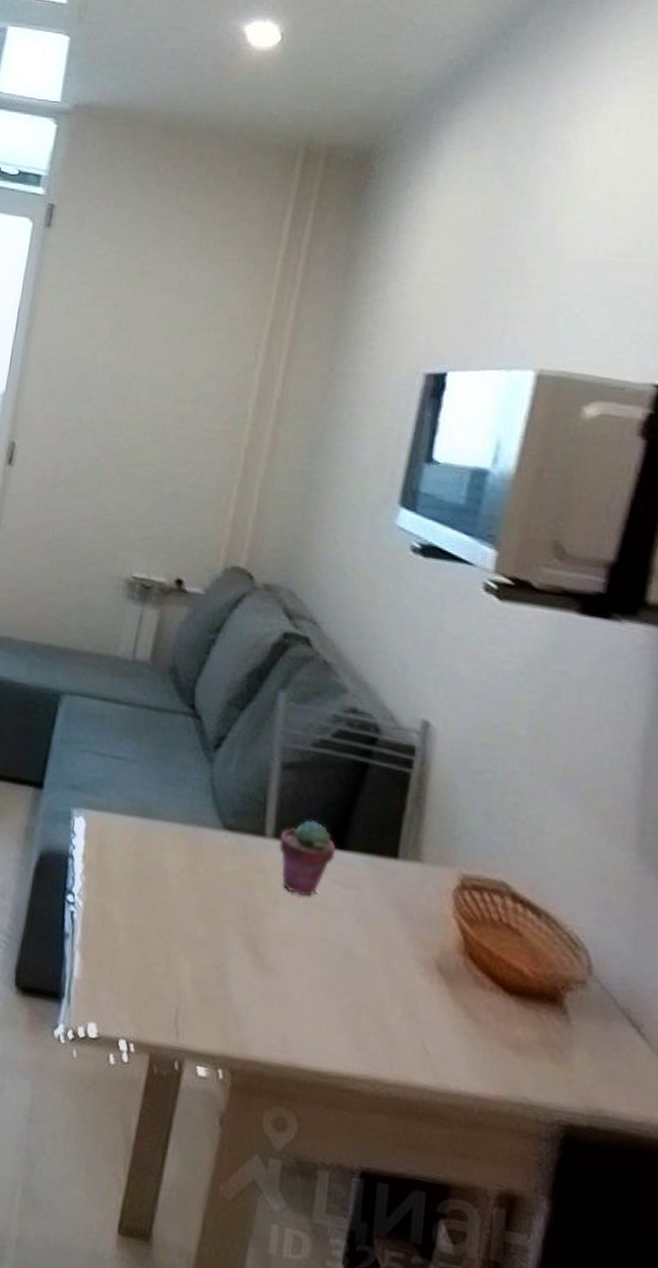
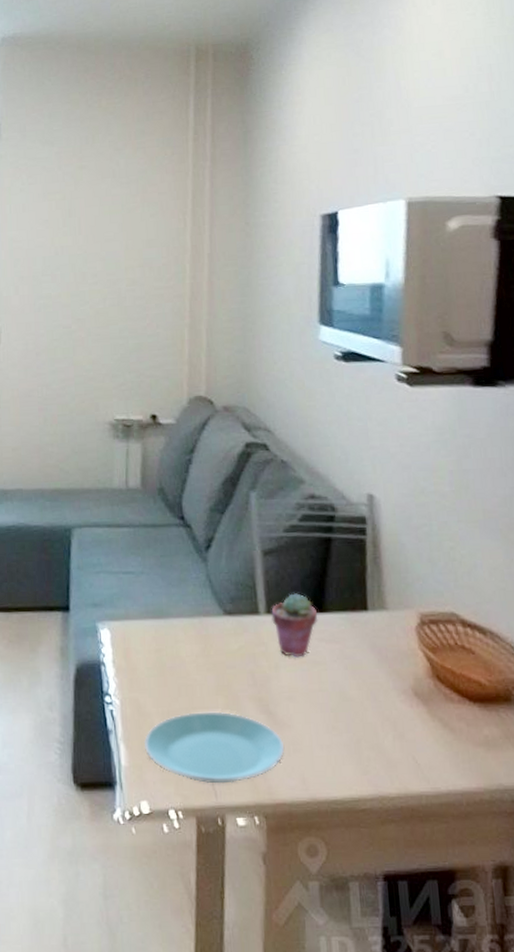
plate: none [103,933,269,1026] -> present [143,711,285,784]

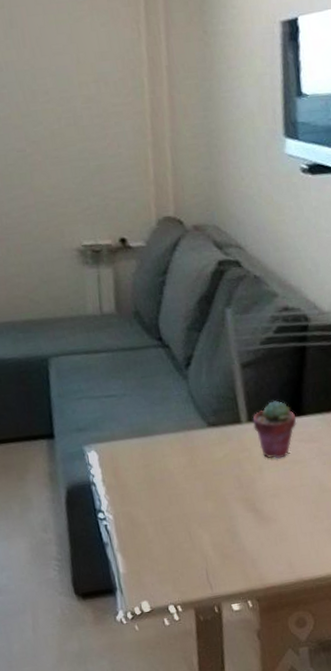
plate: present [143,711,285,784] -> none [139,515,272,578]

